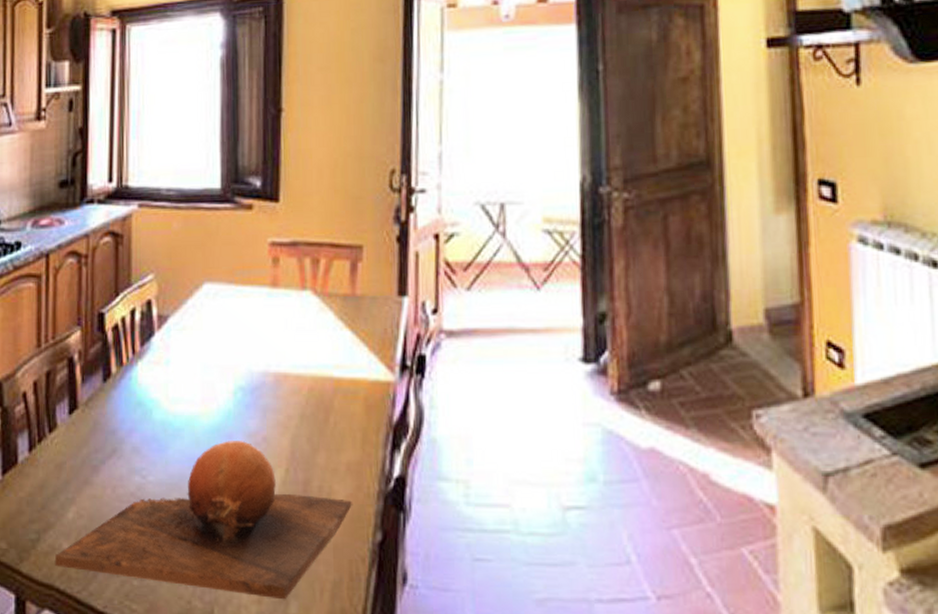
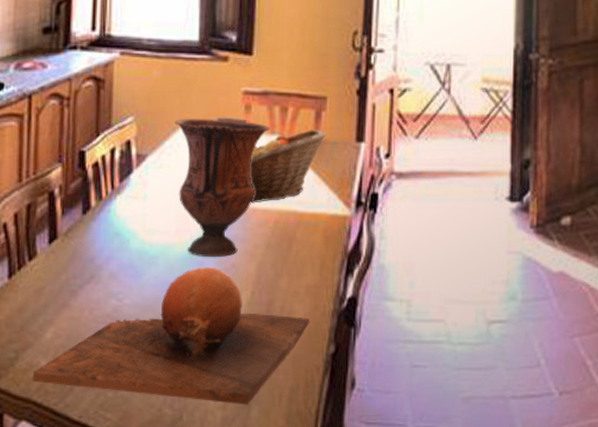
vase: none [197,271,301,430] -> present [175,117,270,258]
fruit basket: none [280,283,363,368] -> present [250,129,326,204]

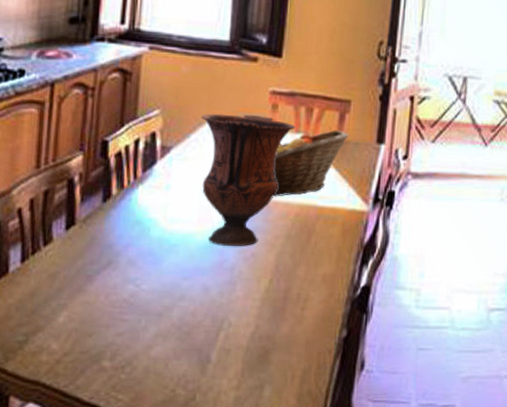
chopping board: present [32,267,310,405] -> none [42,256,324,386]

